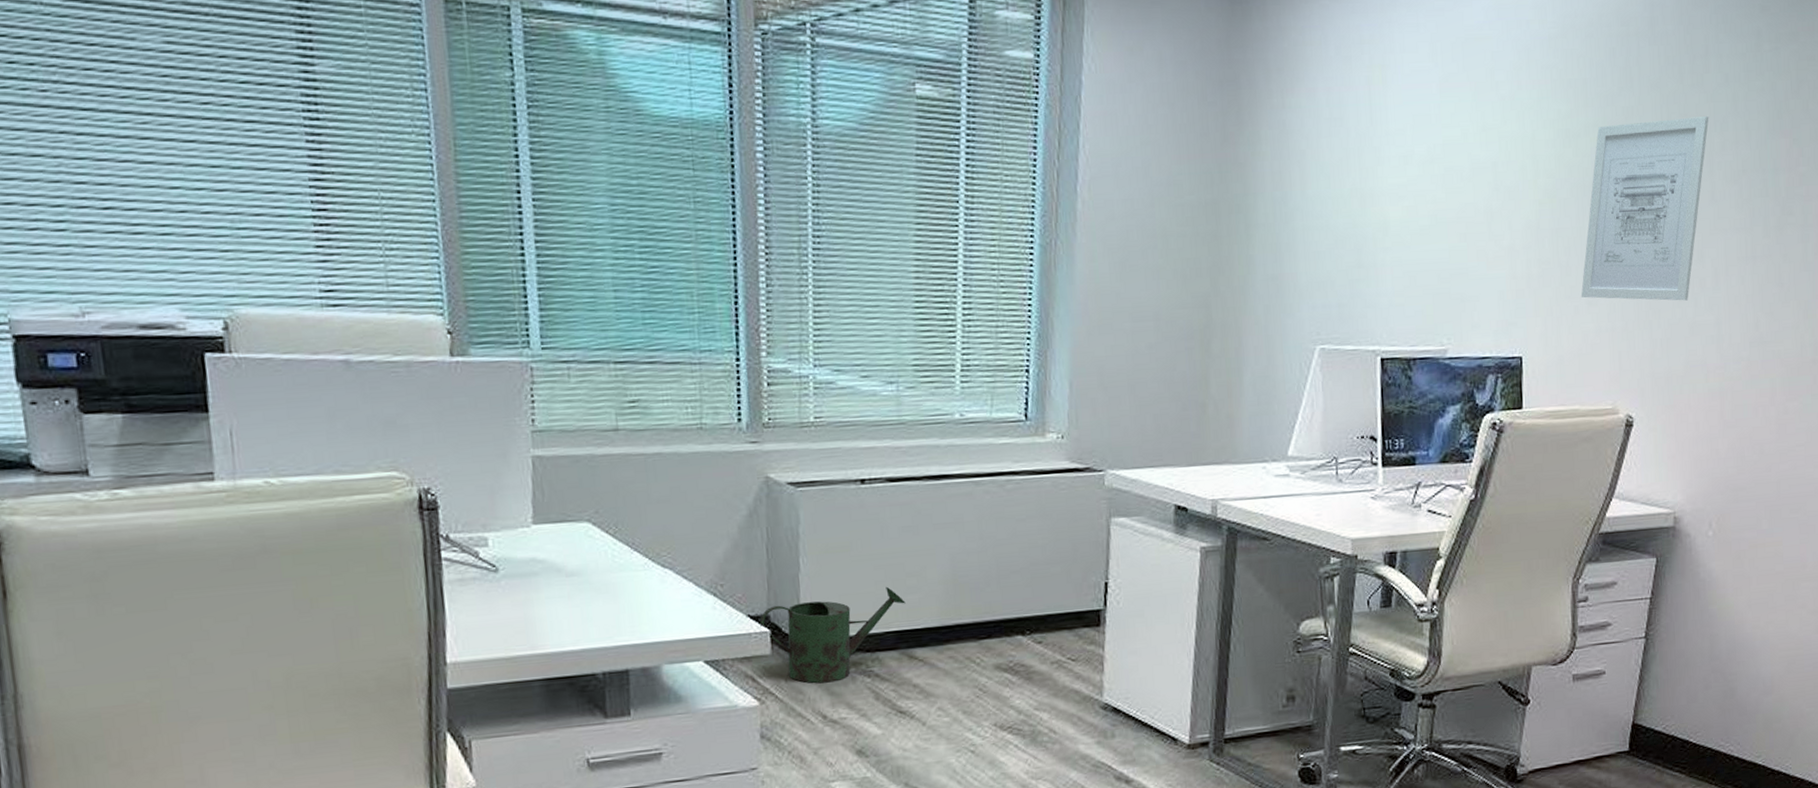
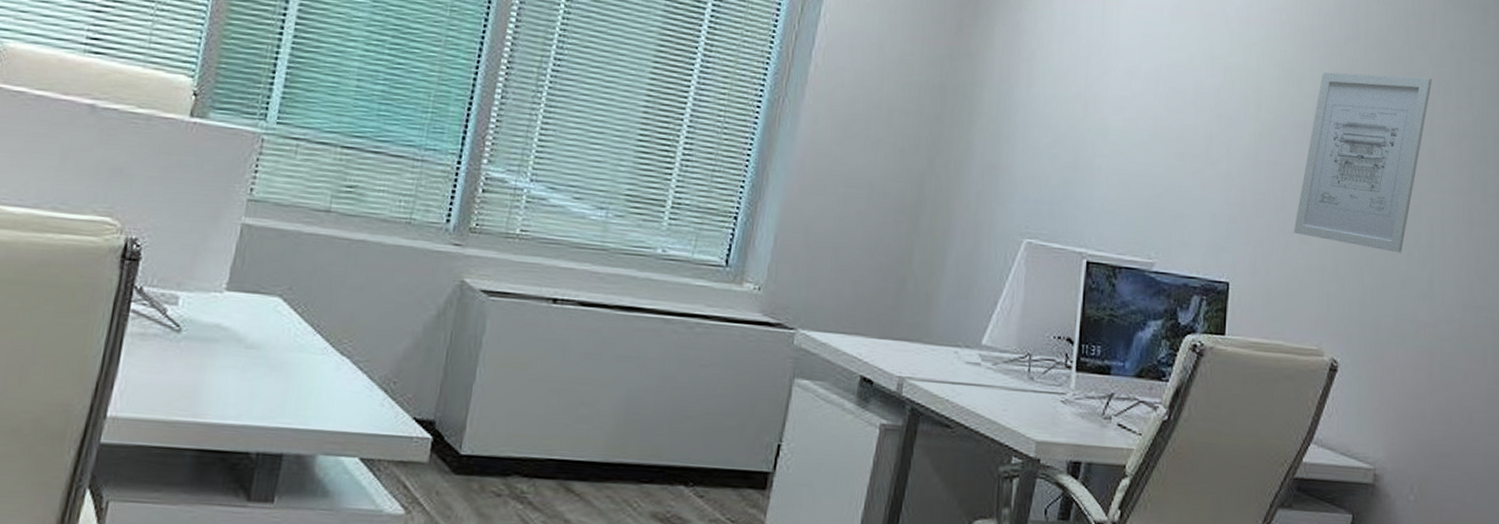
watering can: present [760,586,906,684] -> none [423,411,573,503]

